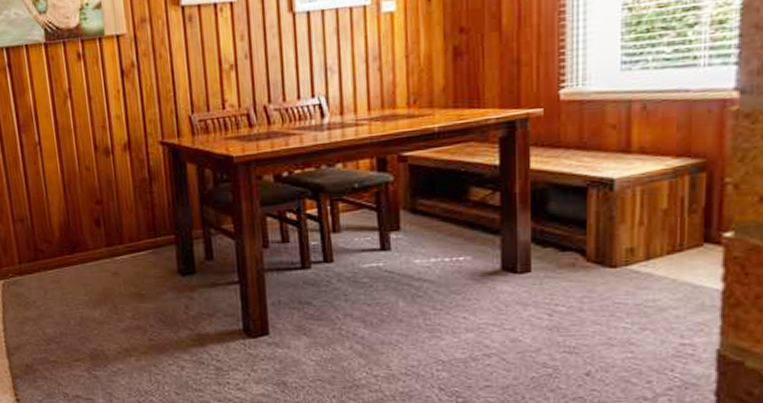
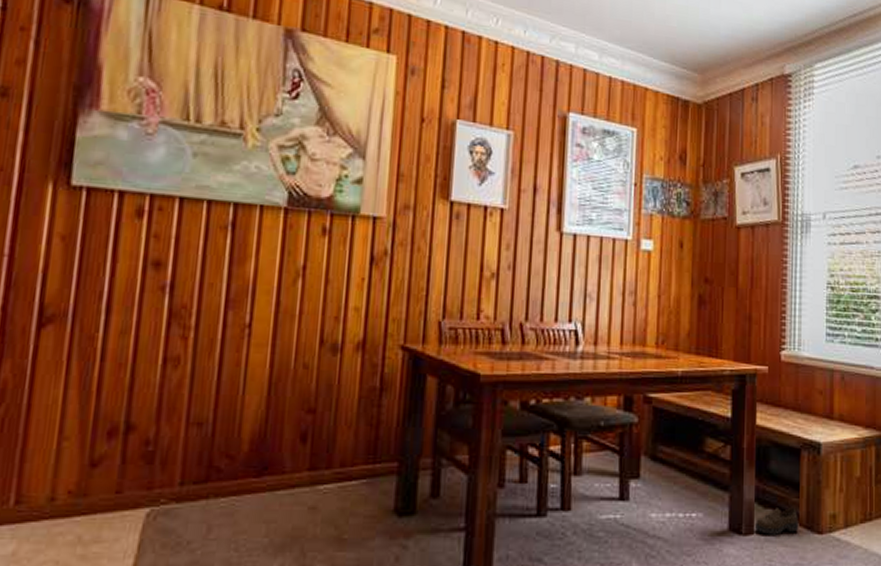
shoe: none [531,243,587,272] -> present [754,506,799,535]

